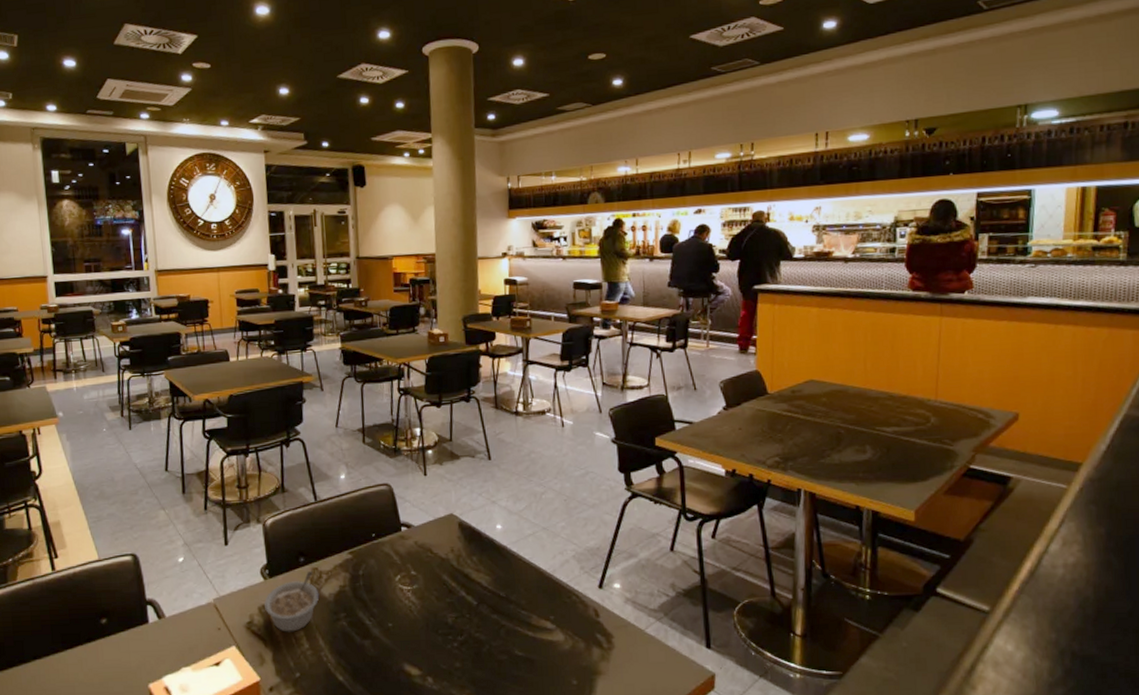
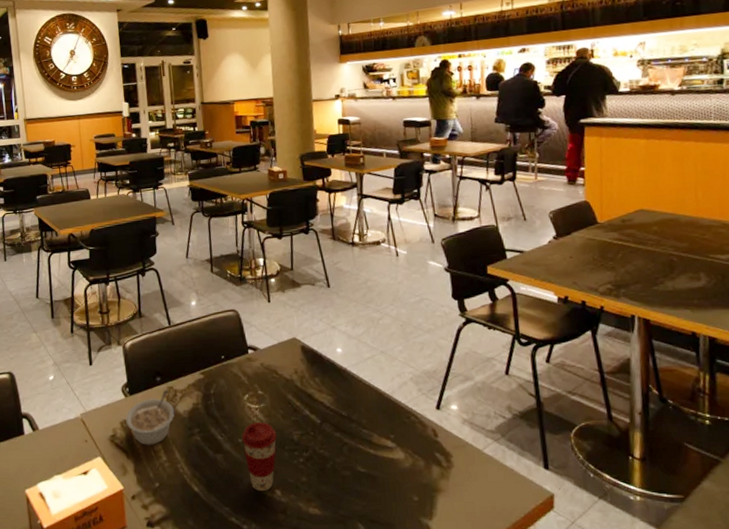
coffee cup: none [392,604,430,680] -> present [241,421,277,492]

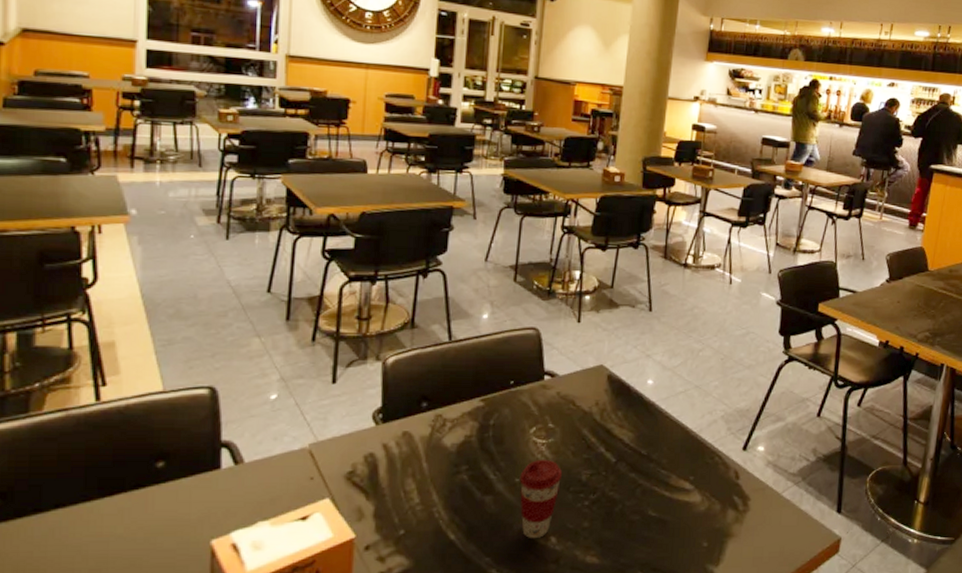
legume: present [125,390,175,445] -> none [371,418,440,485]

